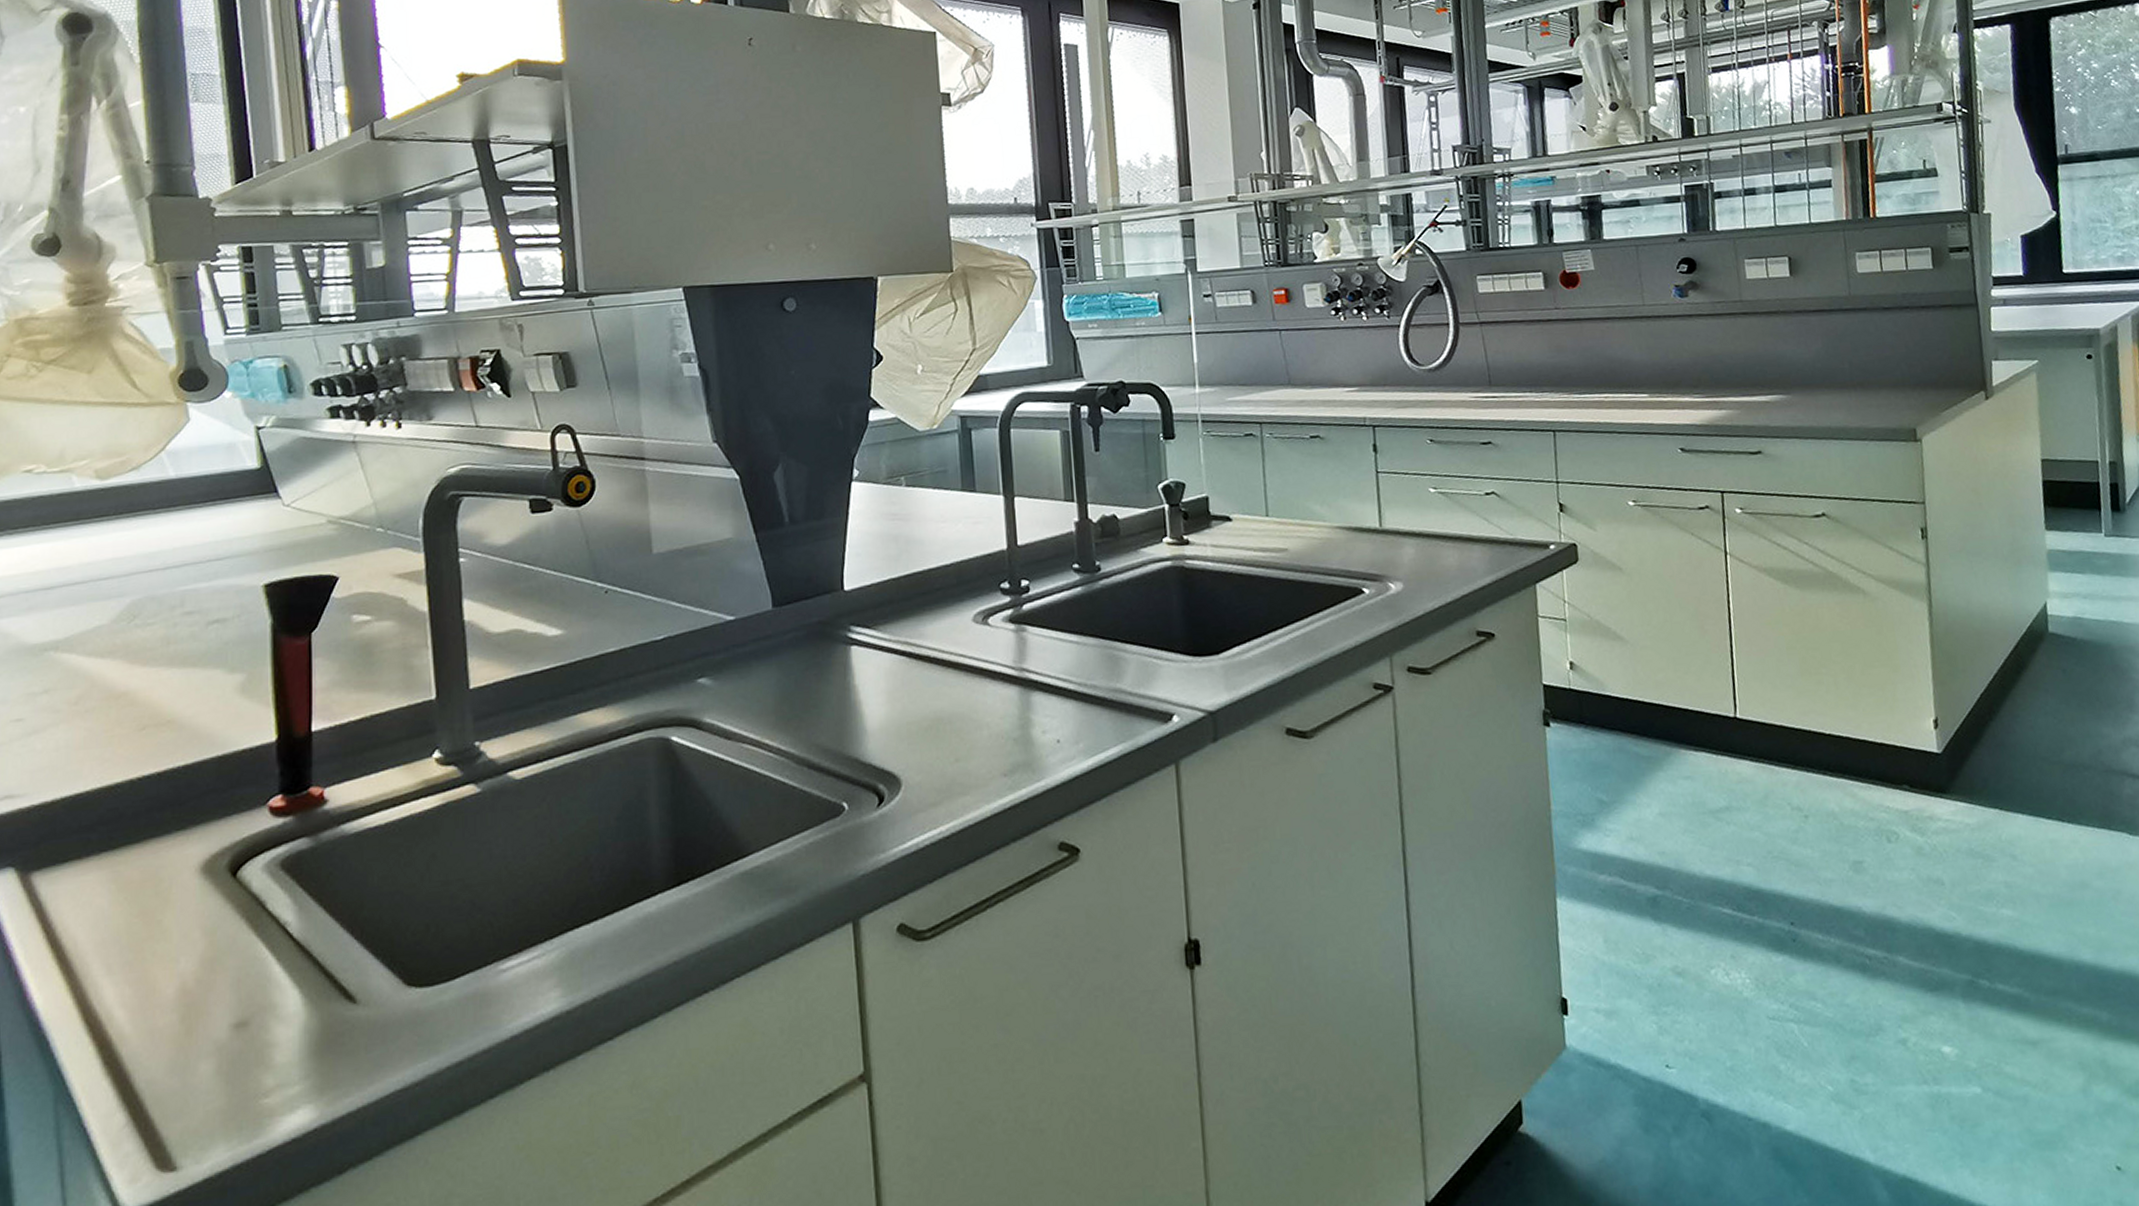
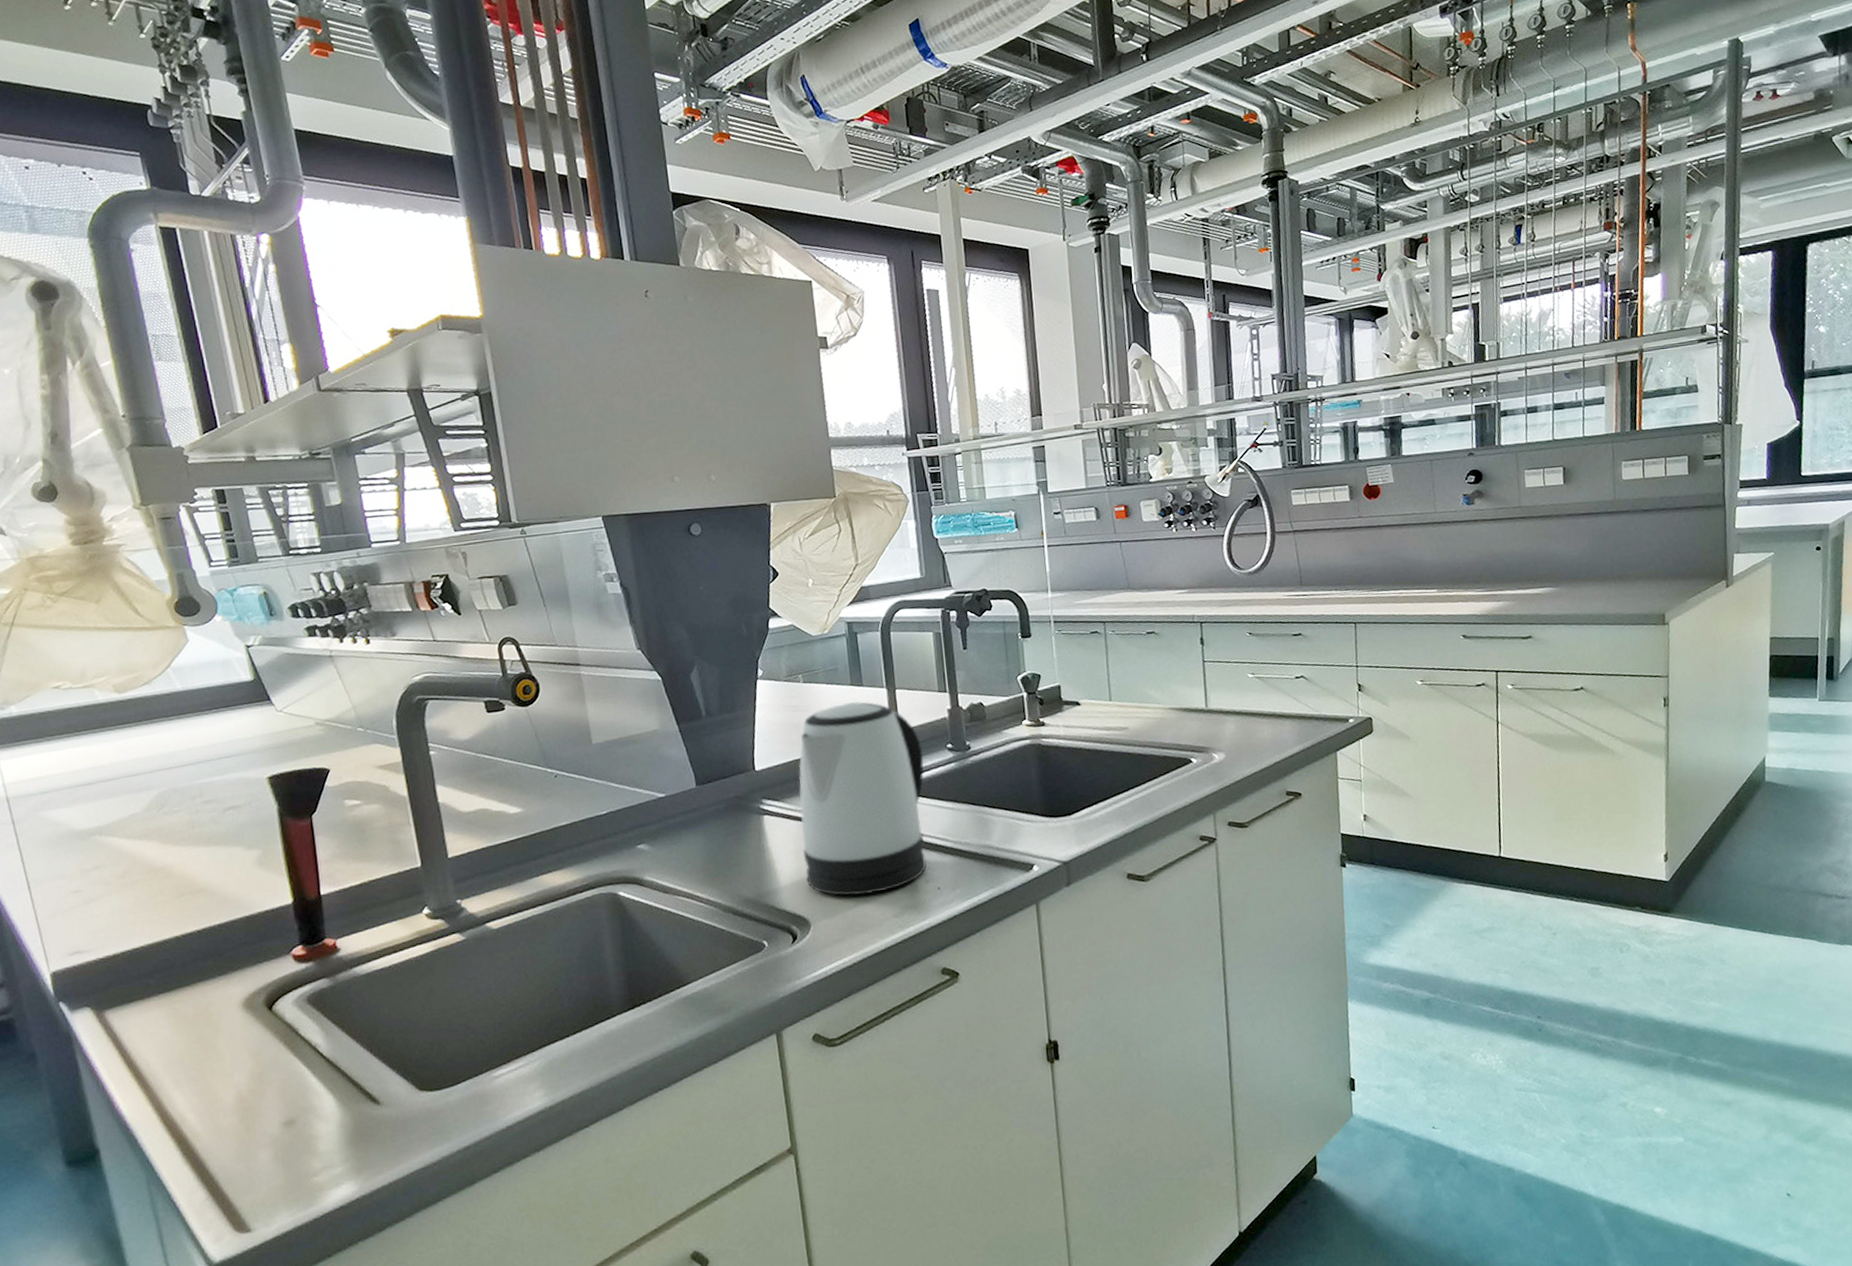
kettle: none [895,510,1045,749] -> present [798,701,927,896]

